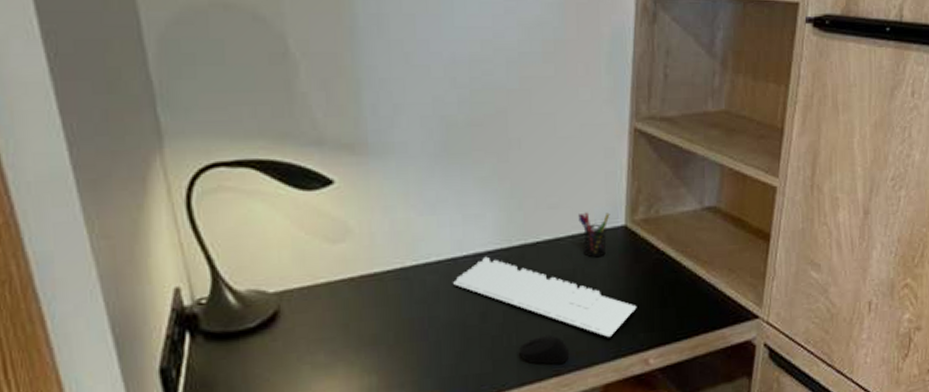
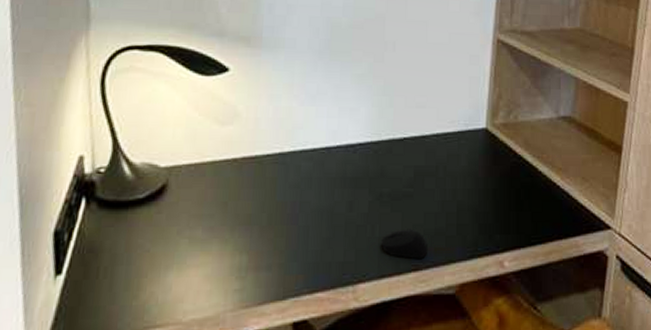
keyboard: present [453,256,637,338] -> none [325,148,494,237]
pen holder: present [578,212,610,258] -> none [443,113,472,157]

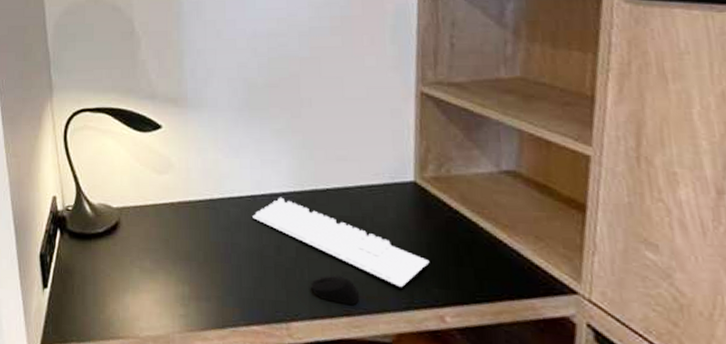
keyboard: none [325,148,494,237] -> present [253,197,430,288]

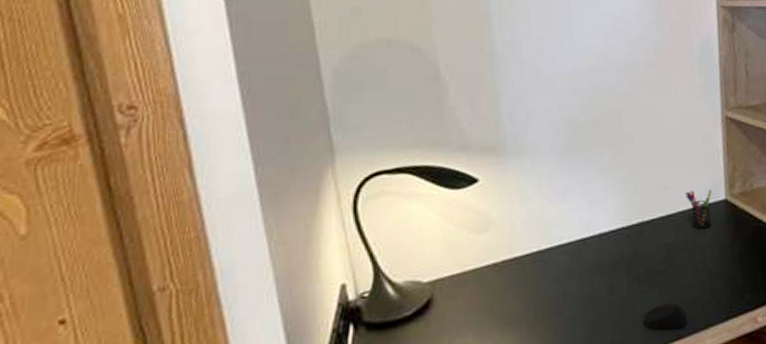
keyboard: present [253,197,430,288] -> none [583,235,743,301]
pen holder: none [366,166,398,209] -> present [685,189,712,230]

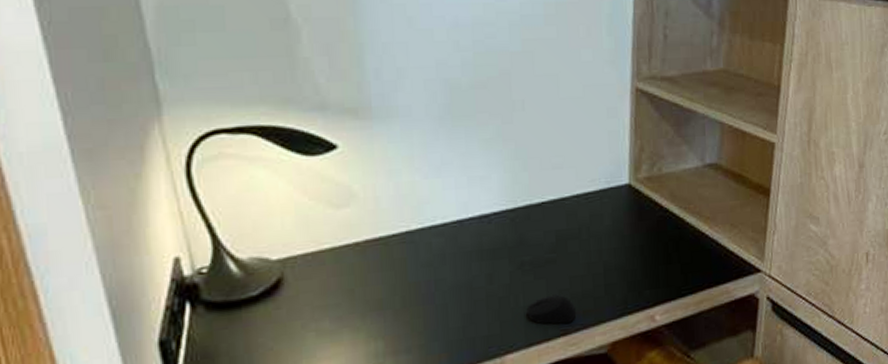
pen holder: present [685,189,712,230] -> none [583,171,614,217]

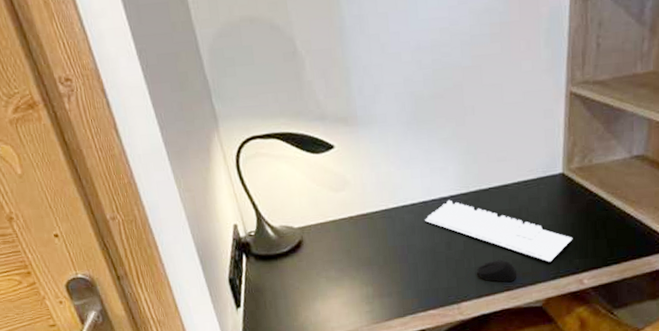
keyboard: none [459,217,642,296] -> present [425,199,573,263]

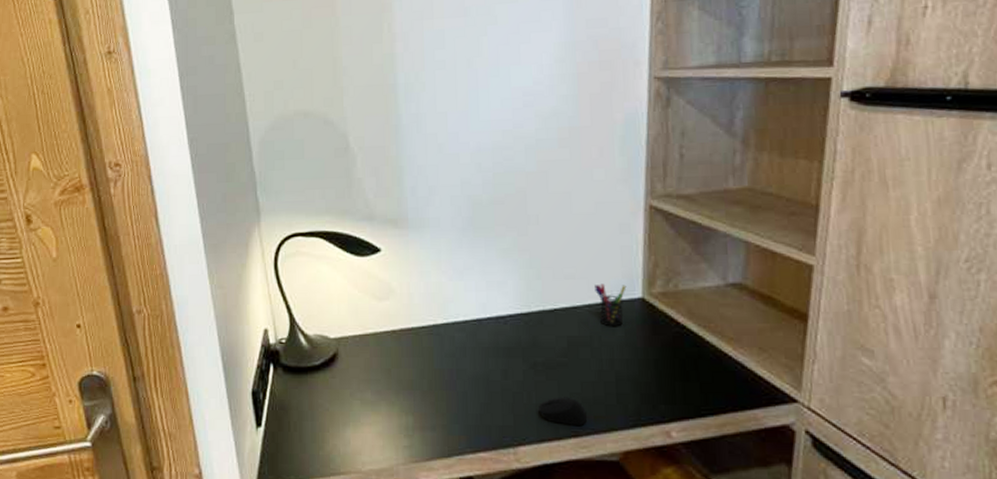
keyboard: present [425,199,573,263] -> none [478,319,657,406]
pen holder: none [523,163,550,200] -> present [594,283,627,327]

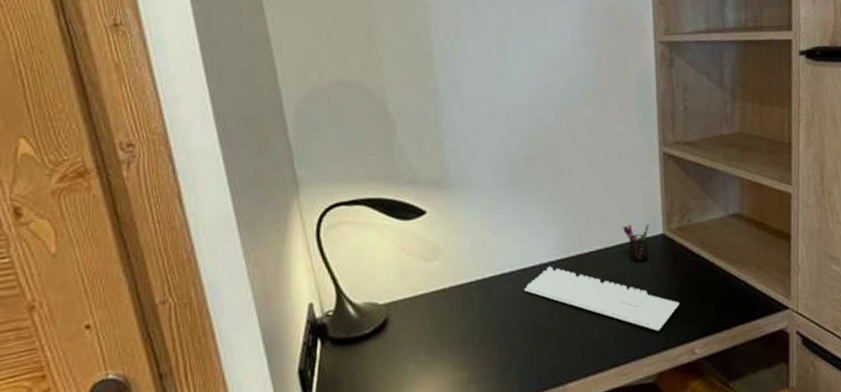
keyboard: none [478,319,657,406] -> present [524,266,680,332]
computer mouse: present [538,396,588,425] -> none [582,330,626,357]

